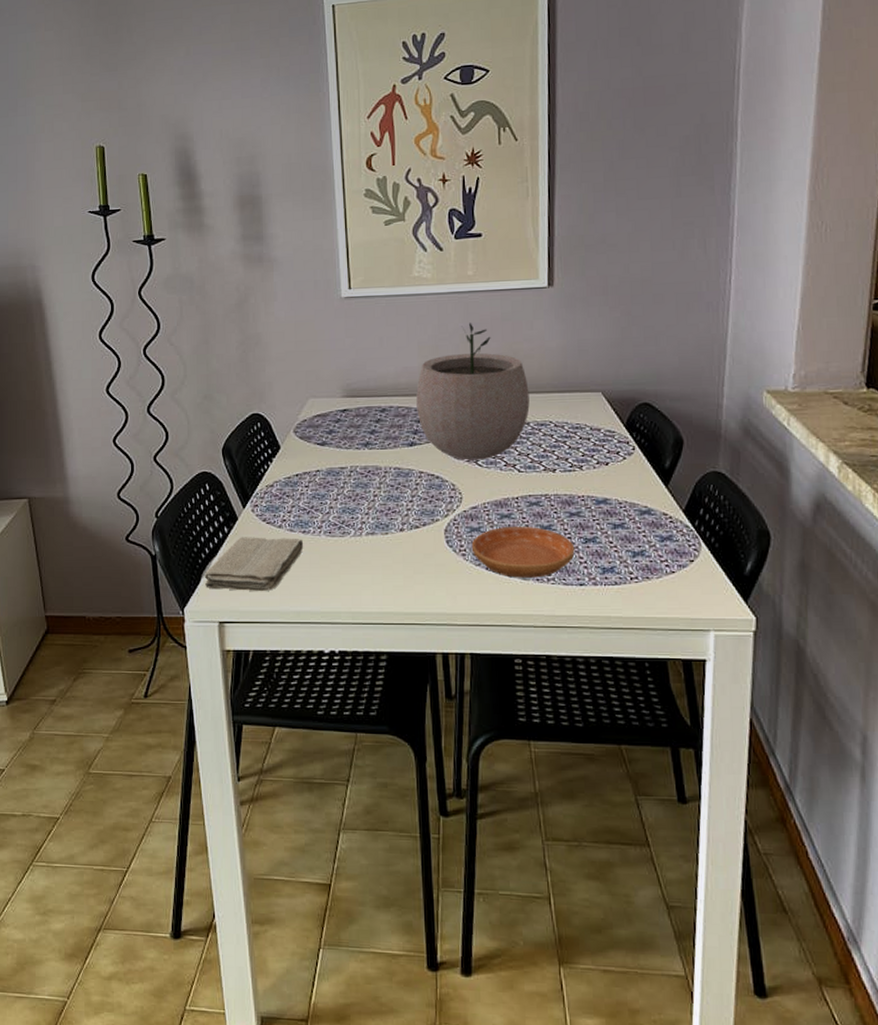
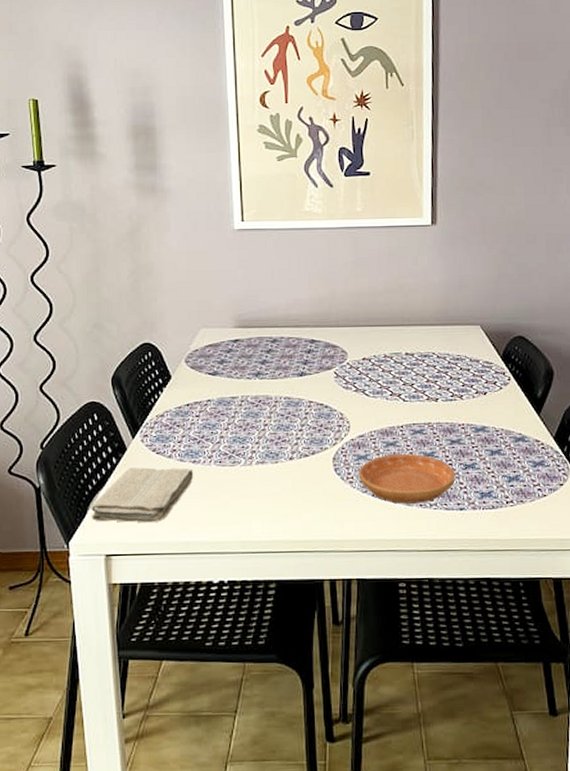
plant pot: present [416,323,530,461] -> none [306,257,414,390]

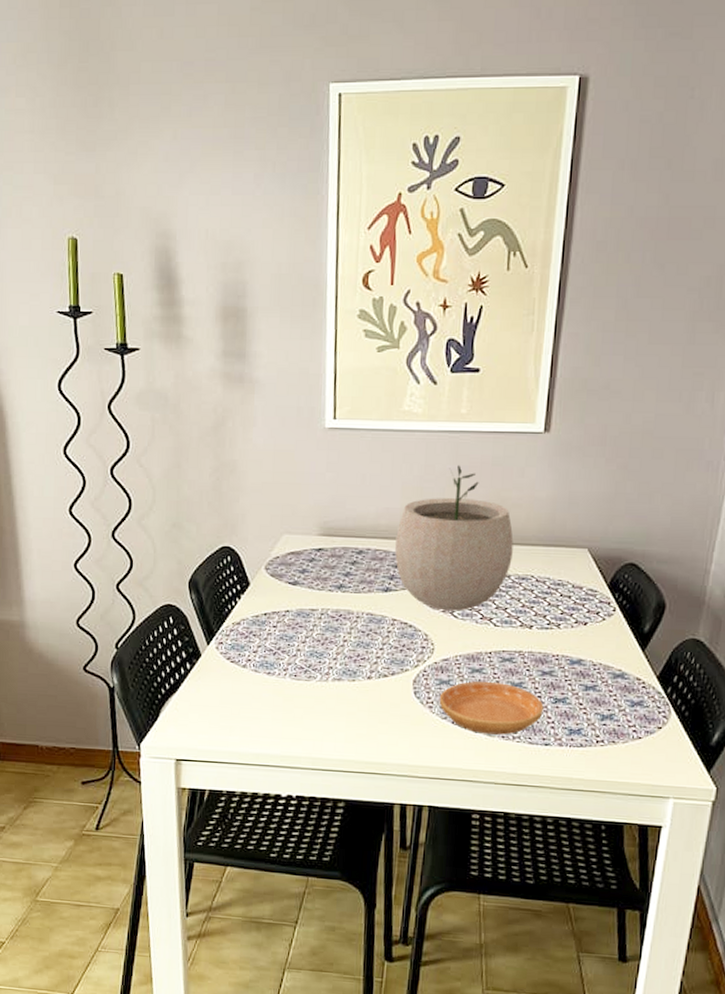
washcloth: present [91,467,194,523] -> none [163,674,268,732]
plant pot: none [306,257,414,390] -> present [395,465,514,611]

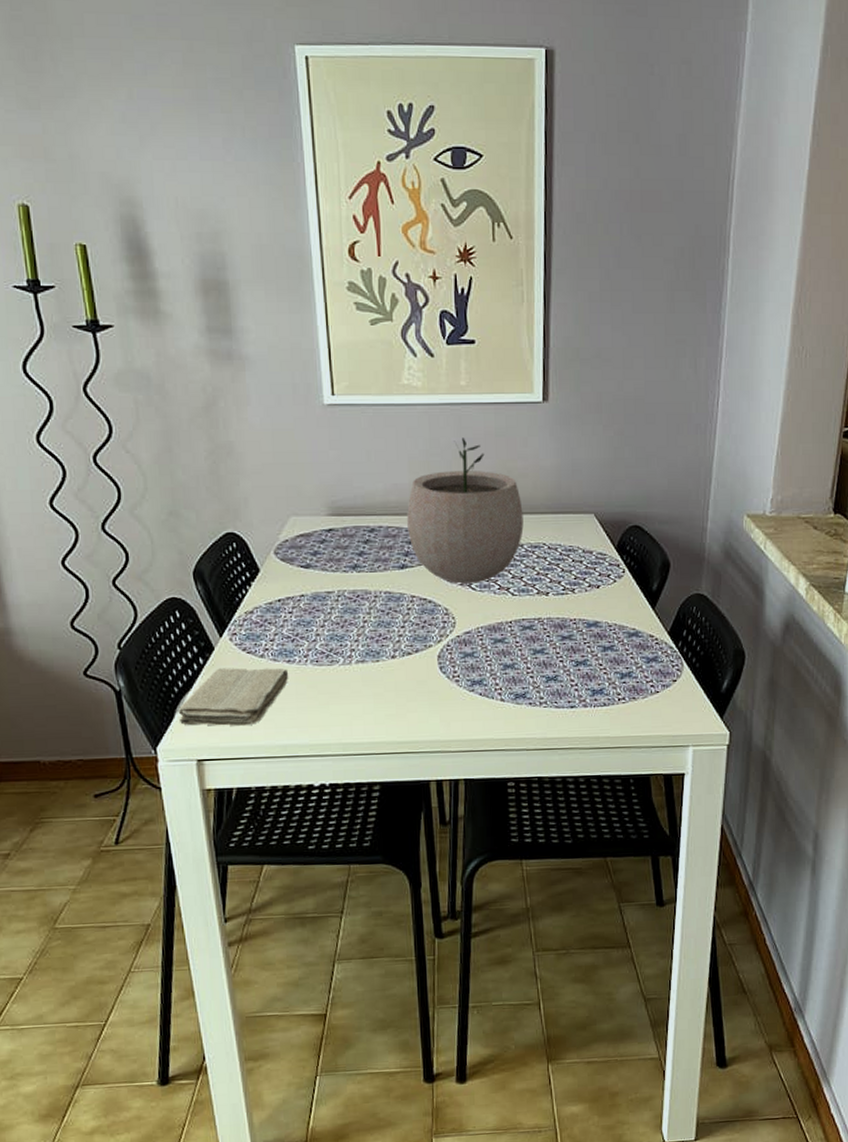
washcloth: none [163,674,268,732] -> present [178,668,289,726]
saucer: present [439,681,544,735] -> none [465,650,566,702]

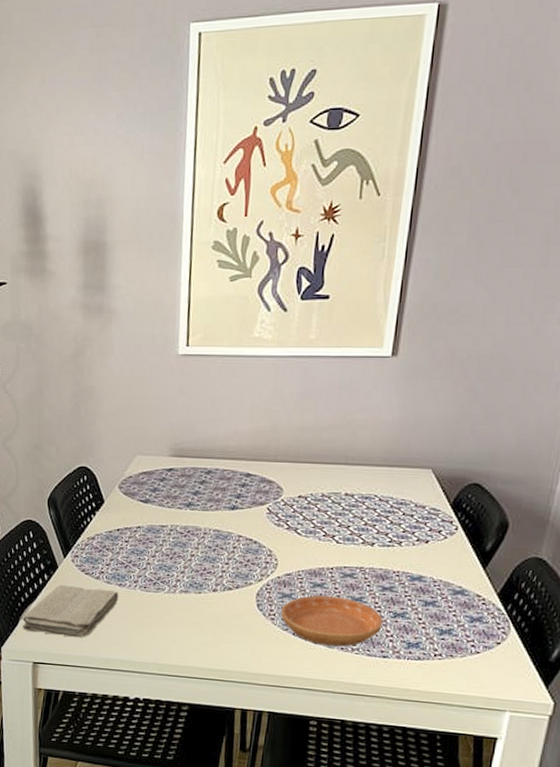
plant pot: present [407,438,524,584] -> none [242,389,358,529]
saucer: none [465,650,566,702] -> present [281,595,383,647]

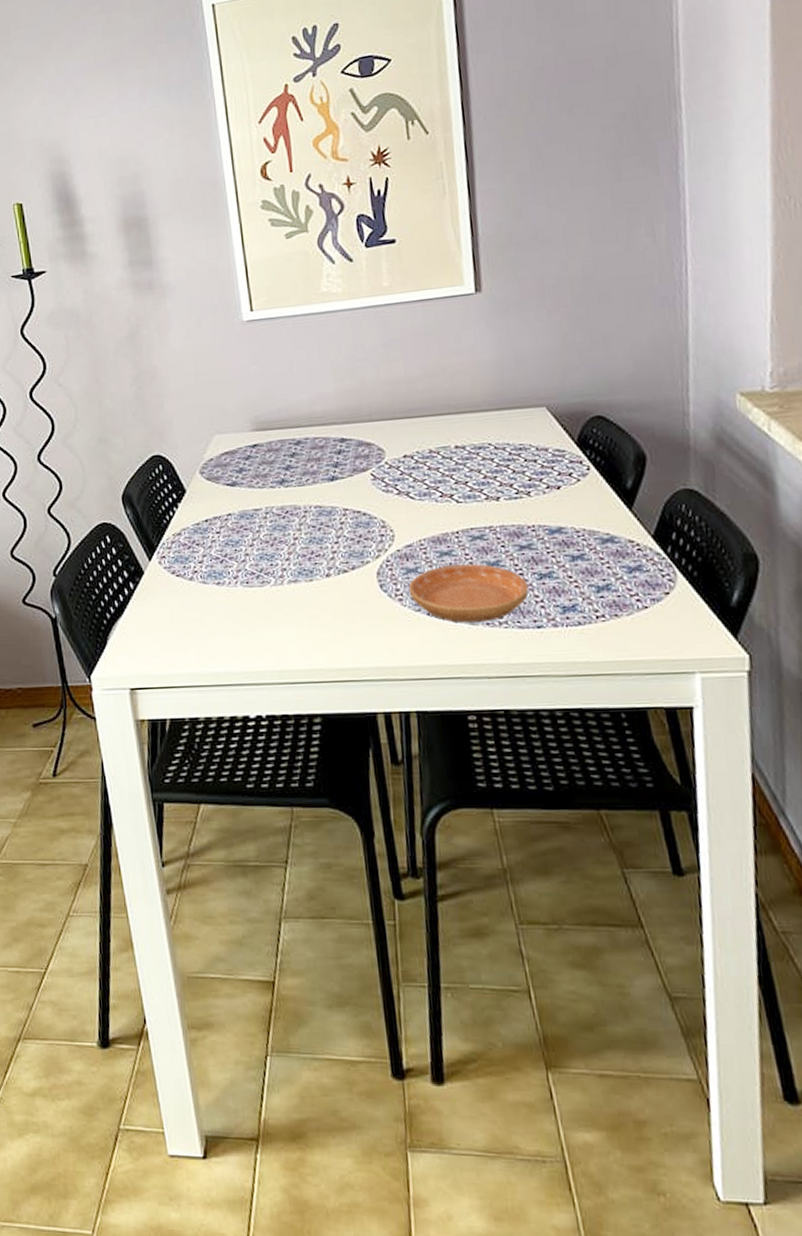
washcloth: present [22,585,119,638] -> none [110,591,219,653]

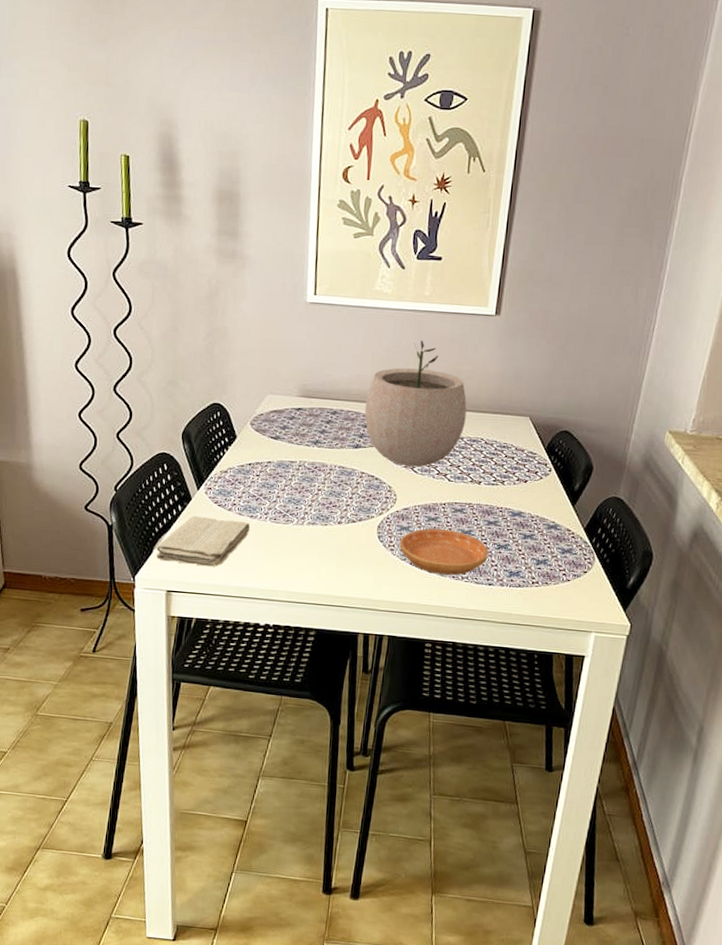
washcloth: none [110,591,219,653] -> present [156,516,251,567]
plant pot: none [334,339,464,494] -> present [364,340,467,467]

